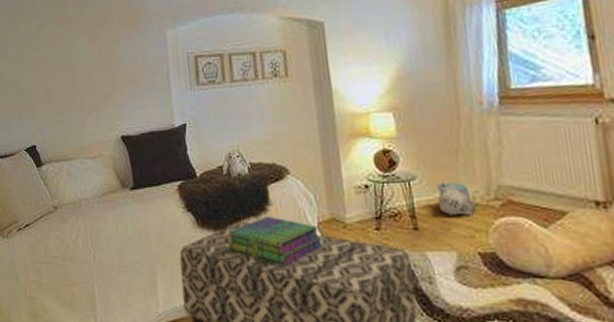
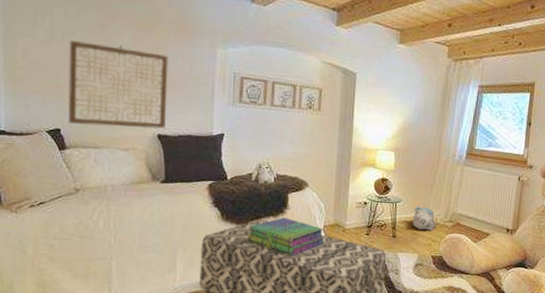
wall art: none [35,49,128,139] -> present [67,40,168,129]

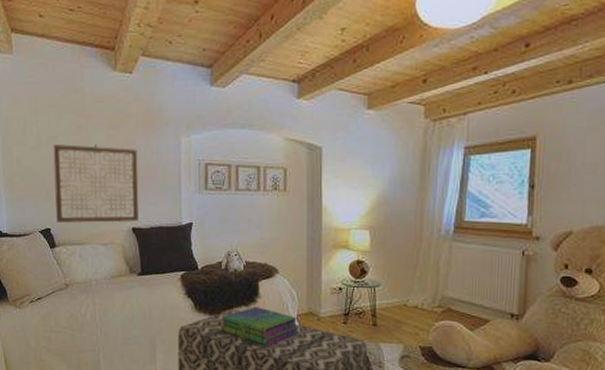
plush toy: present [412,206,437,231] -> none [394,290,424,318]

